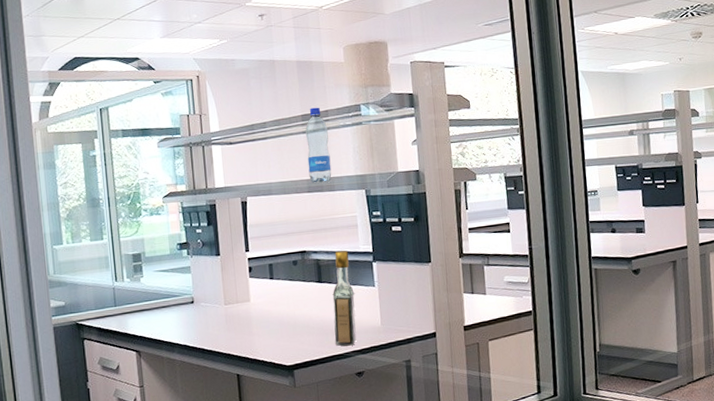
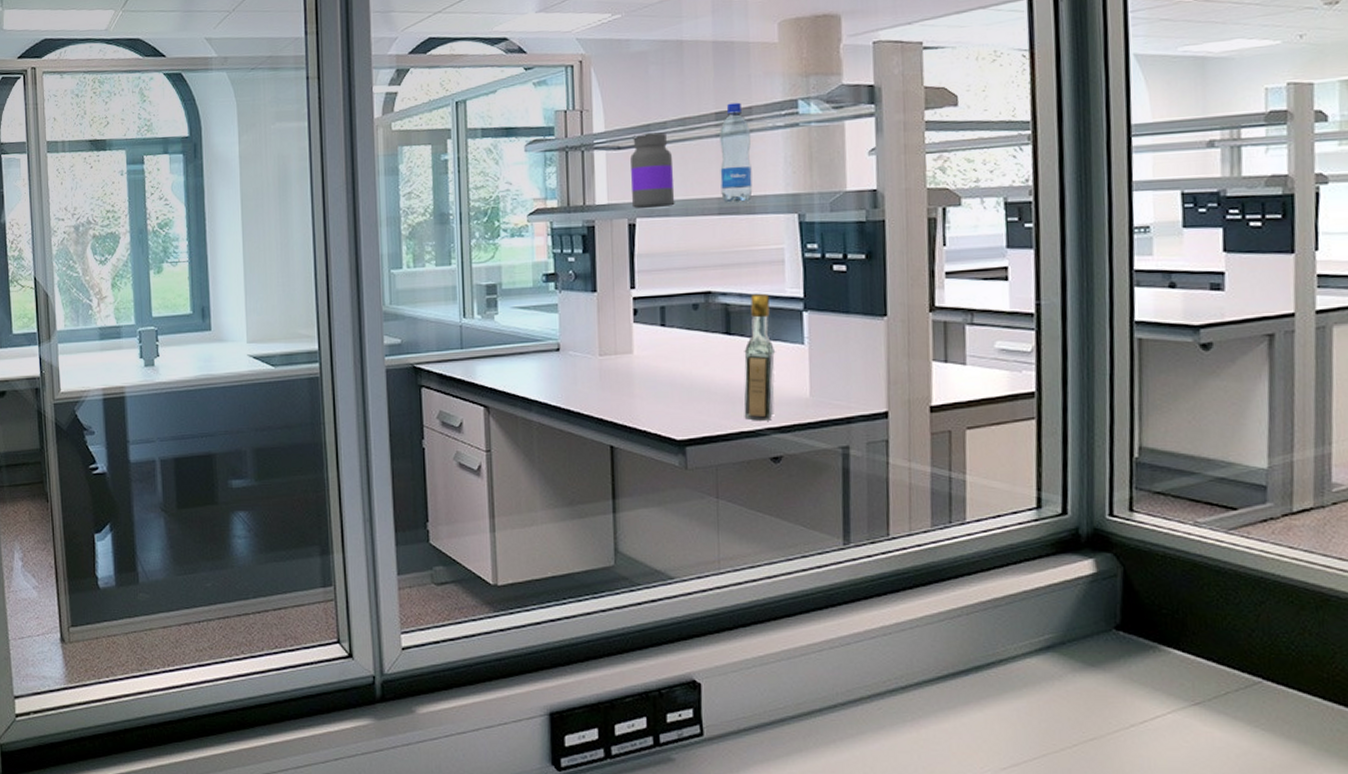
jar: none [239,131,276,190] -> present [629,132,675,209]

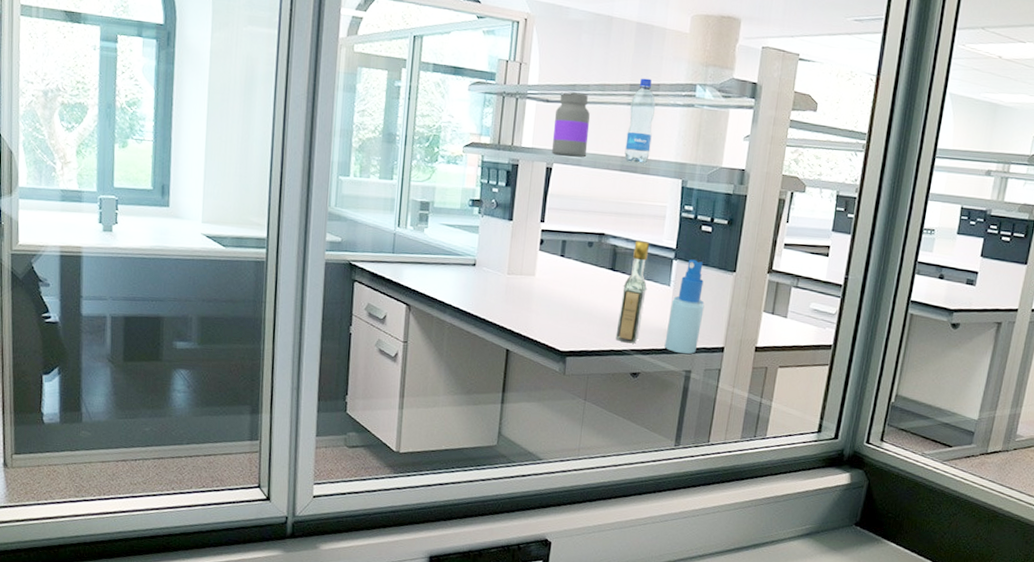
spray bottle: none [808,307,854,427] -> present [664,259,705,355]

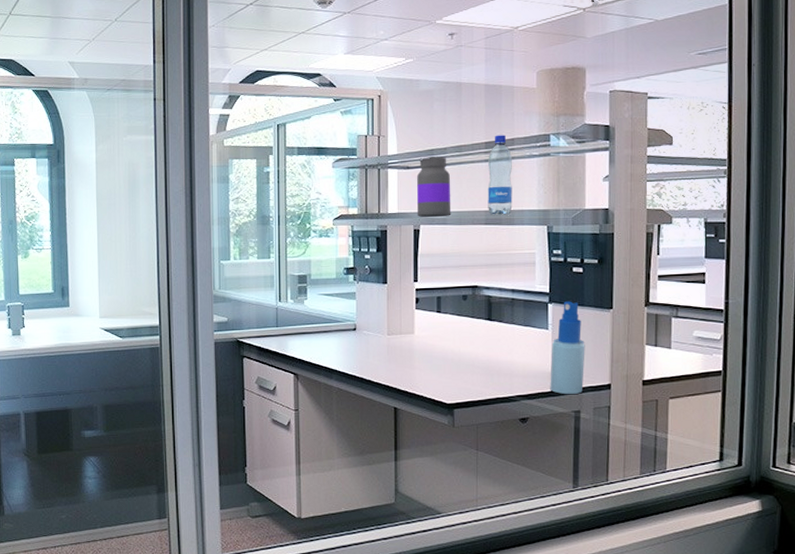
bottle: present [615,240,650,344] -> none [500,288,526,390]

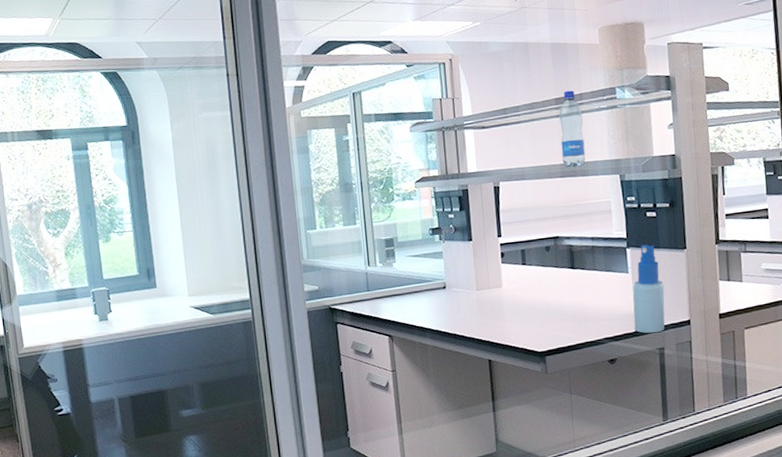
jar: present [416,156,451,218] -> none [492,115,528,175]

